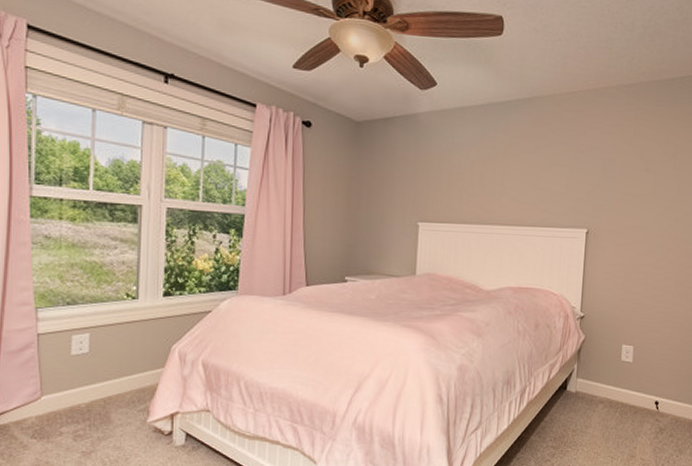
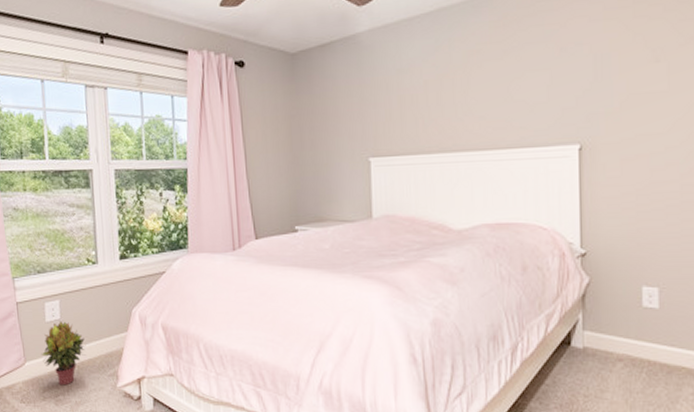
potted plant: none [62,355,116,421] -> present [41,321,86,386]

